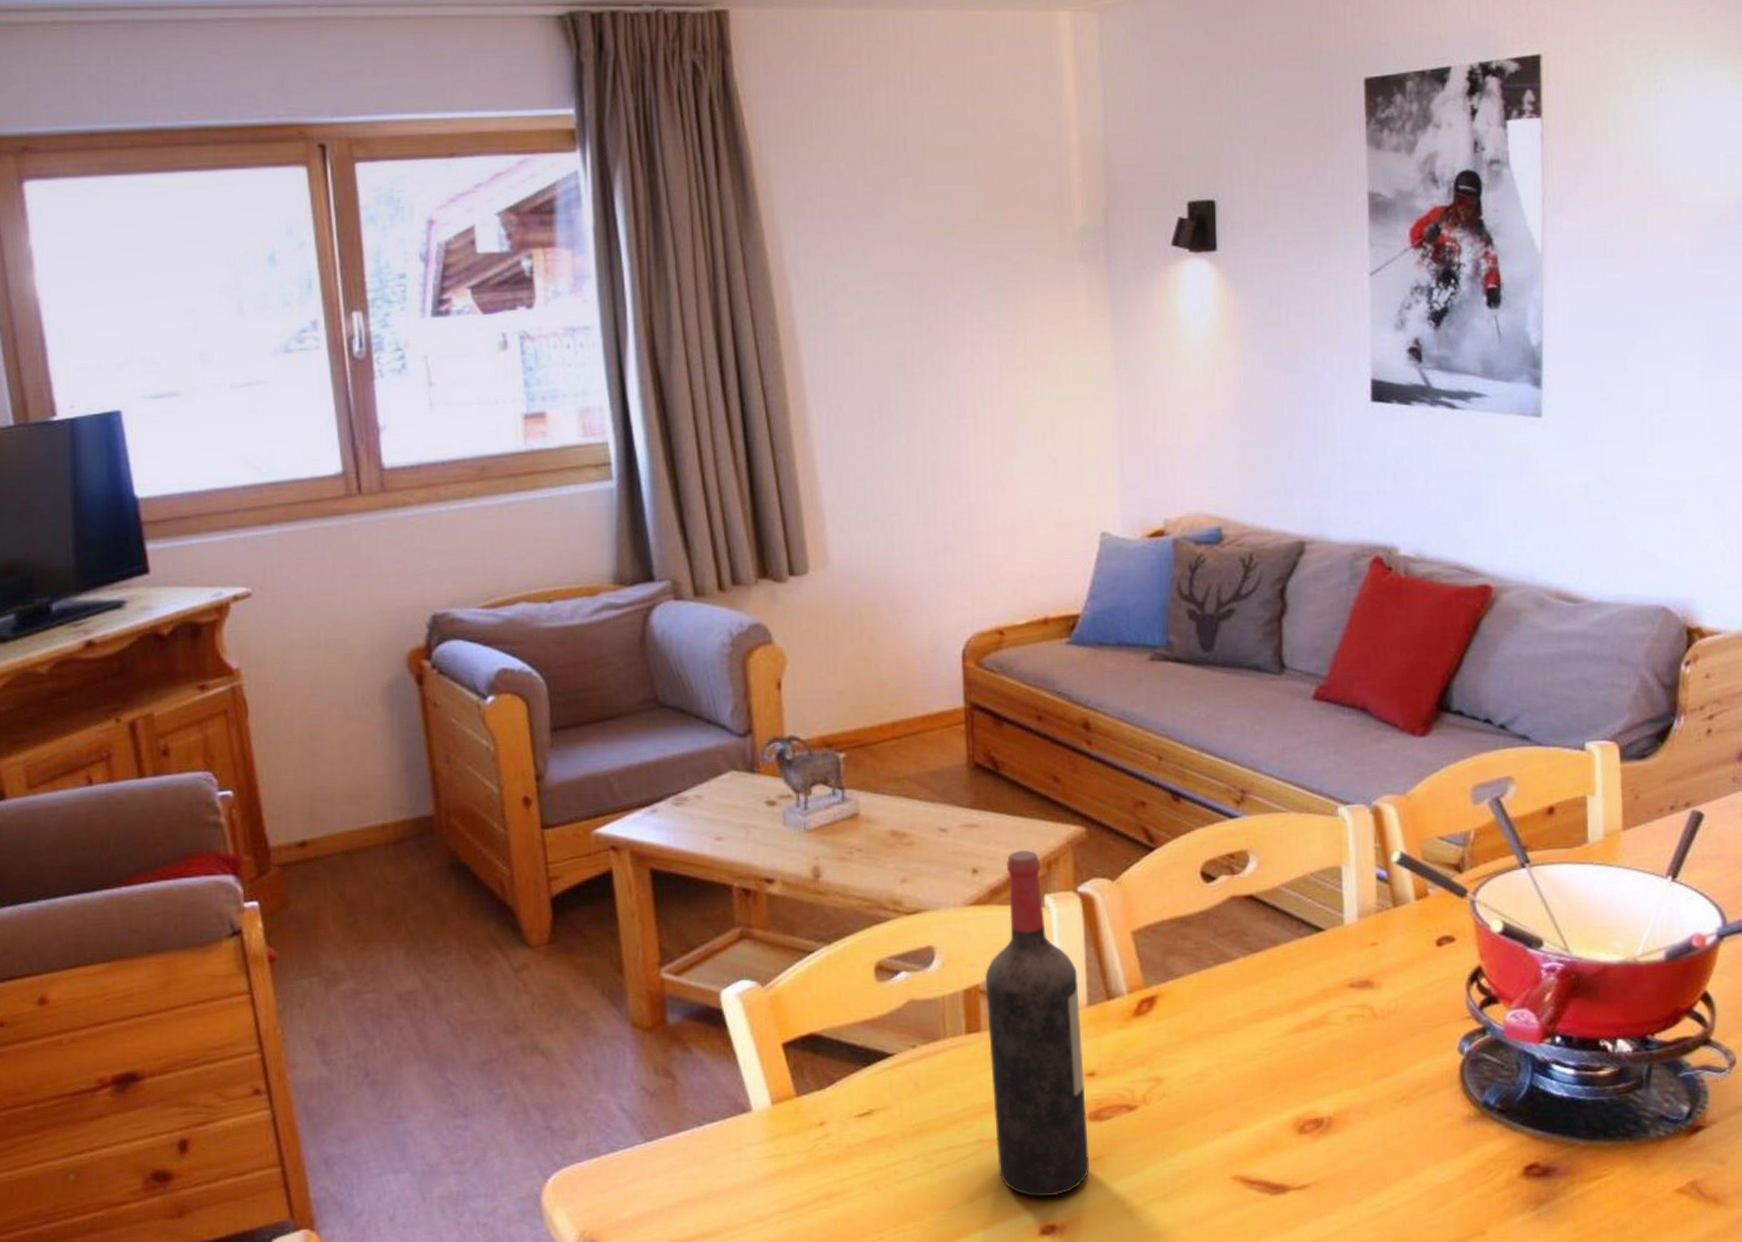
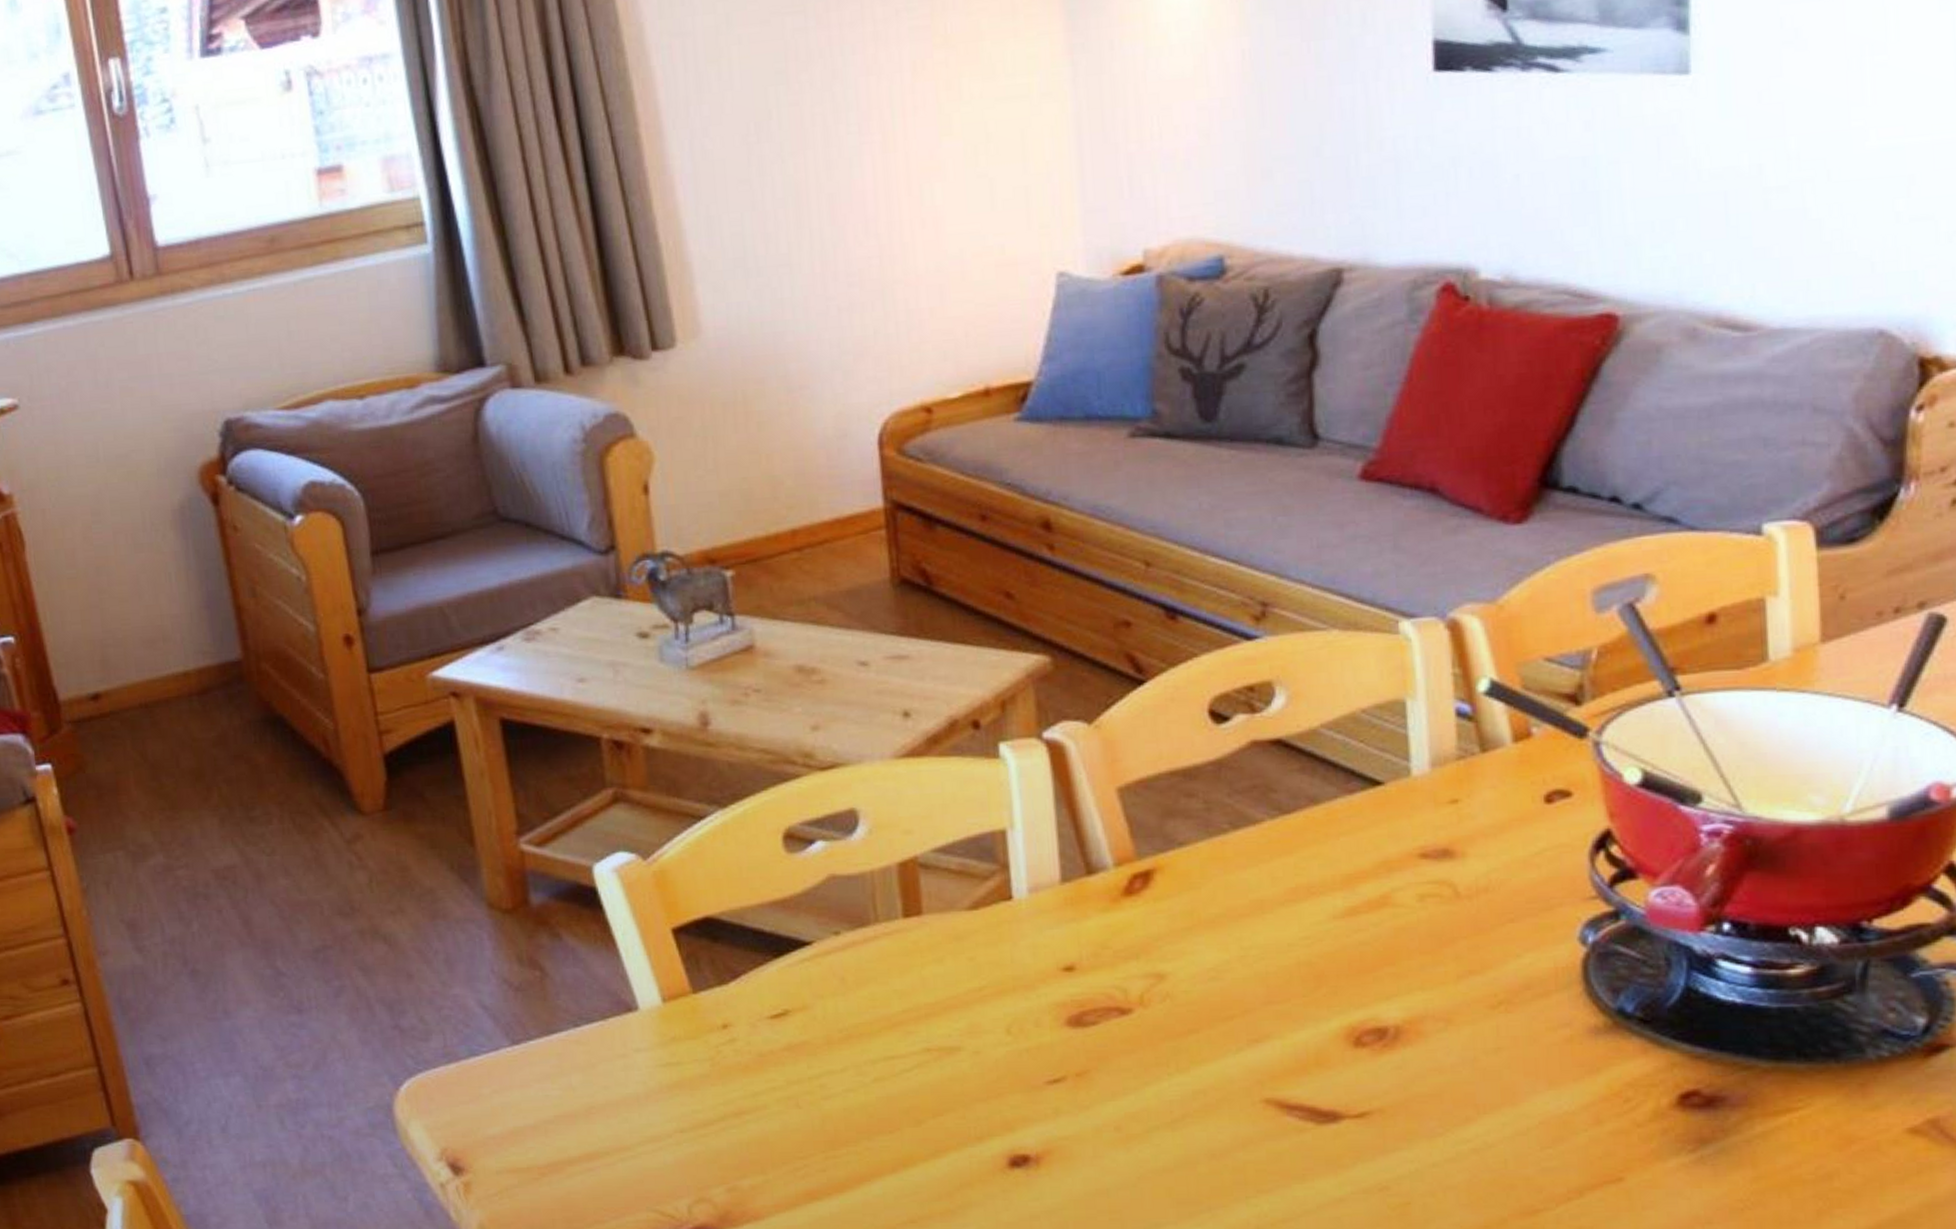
wine bottle: present [985,849,1090,1197] -> none [924,686,1071,1120]

